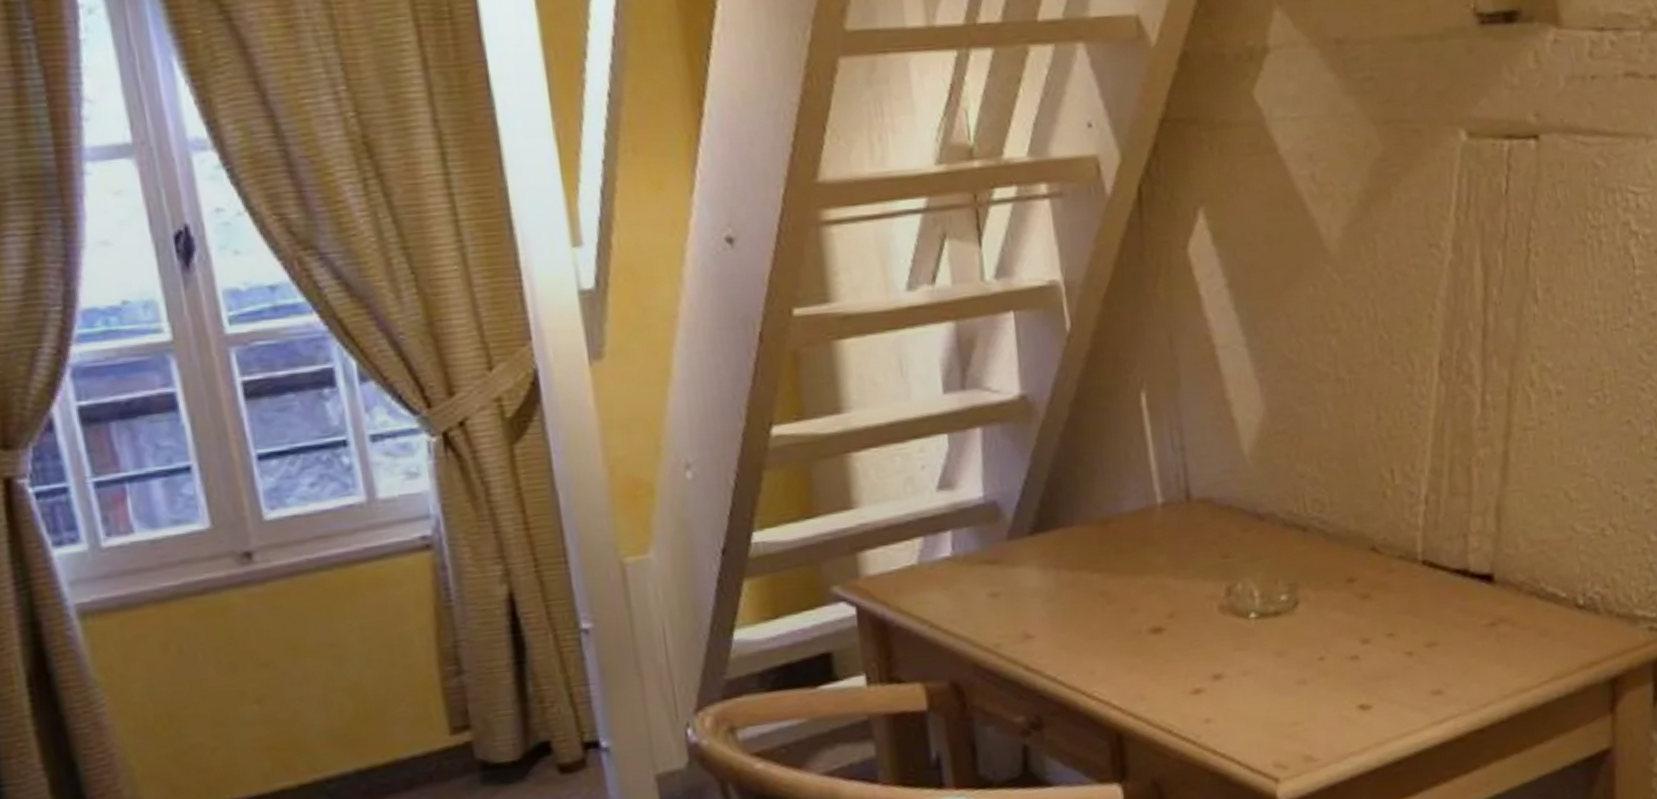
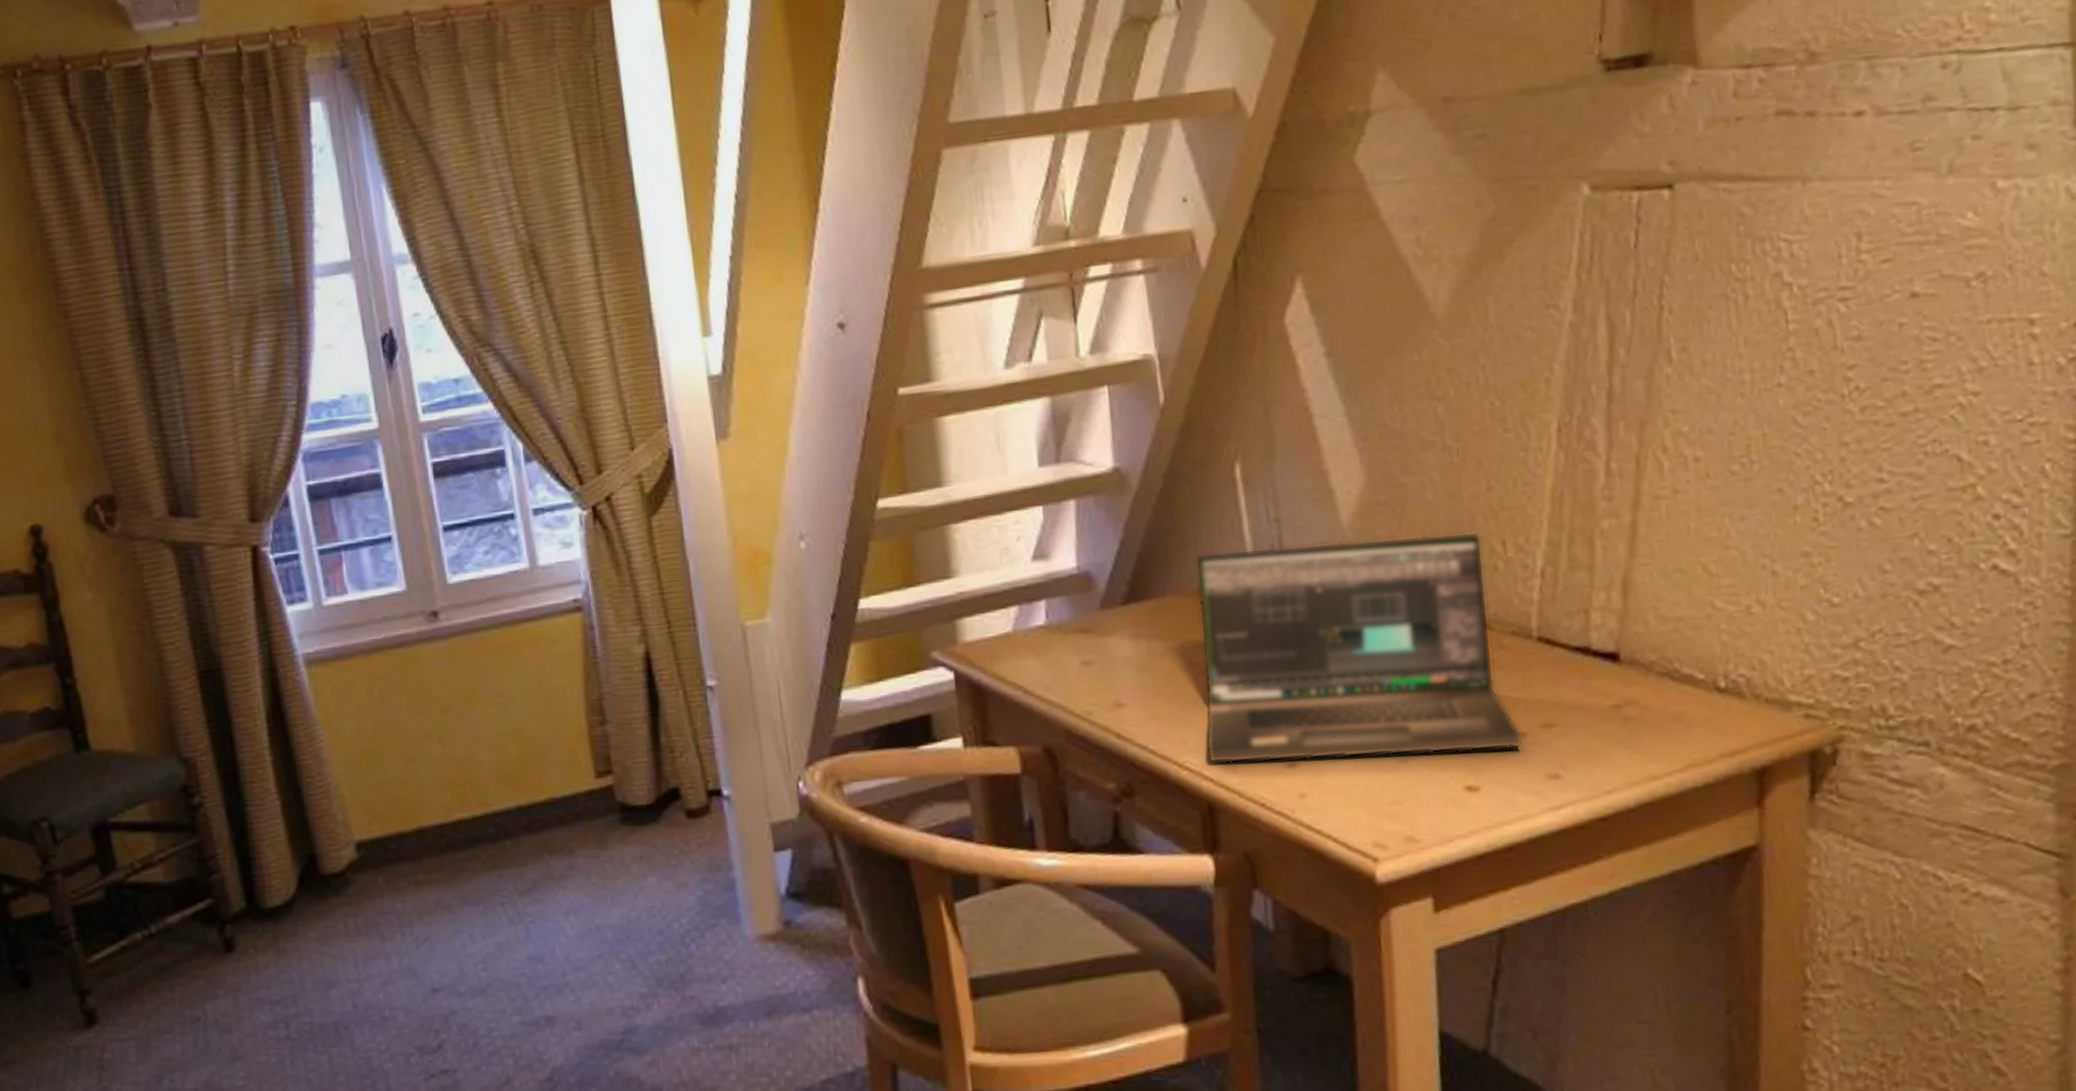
laptop: none [1102,459,1411,693] -> present [1195,531,1525,764]

